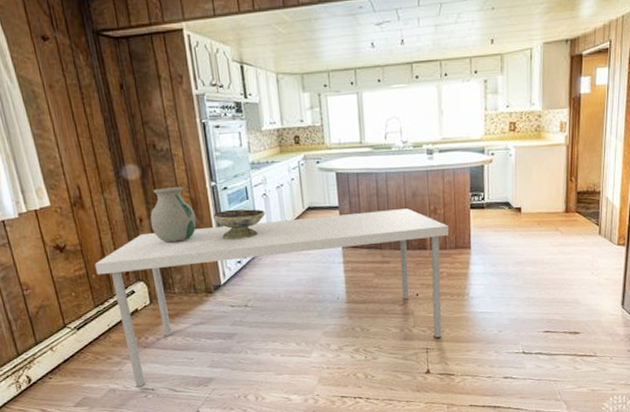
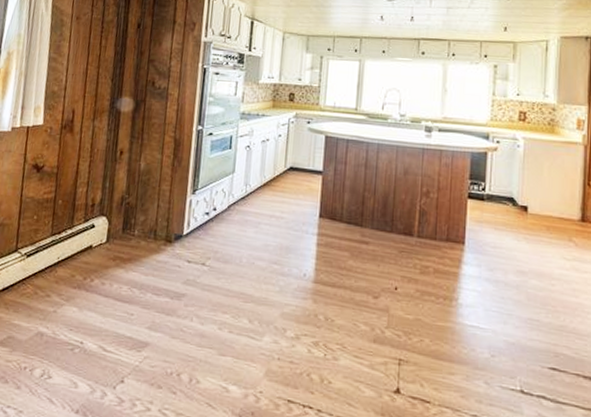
dining table: present [94,208,449,388] -> none [64,167,442,349]
vase: present [150,187,197,243] -> none [129,124,176,182]
decorative bowl: present [213,209,266,240] -> none [192,156,245,190]

